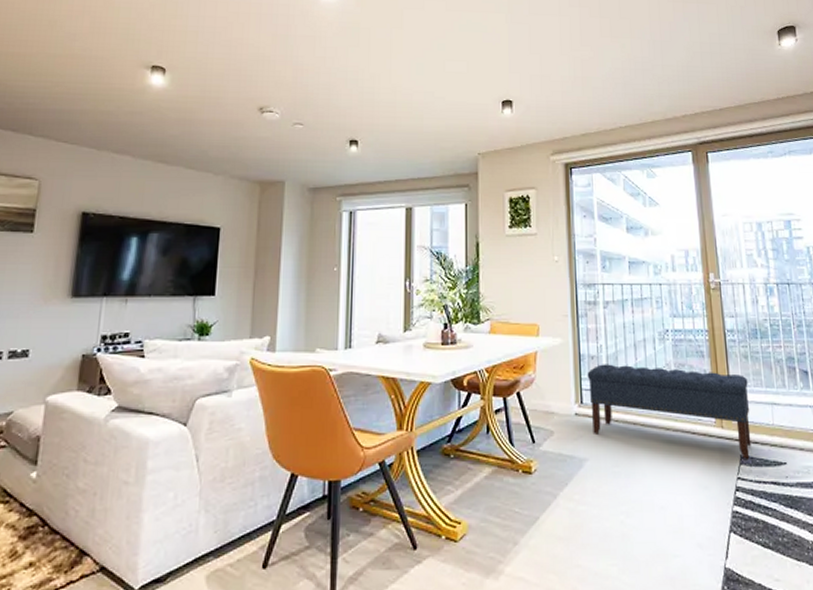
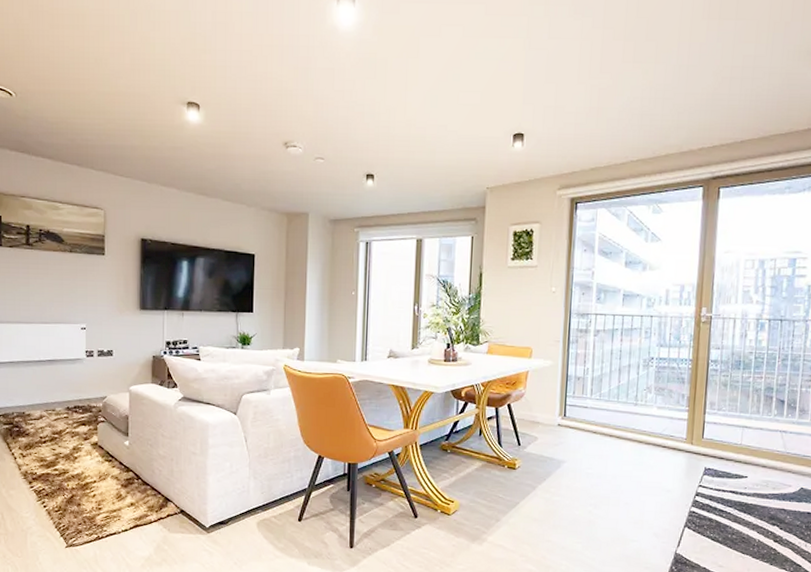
bench: present [587,364,752,459] -> none [572,384,724,471]

